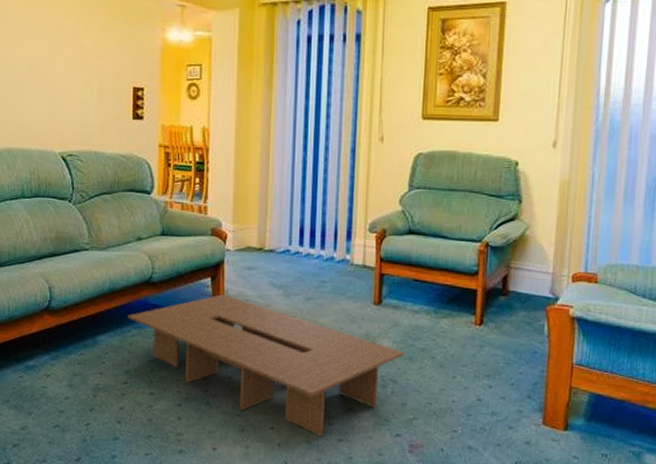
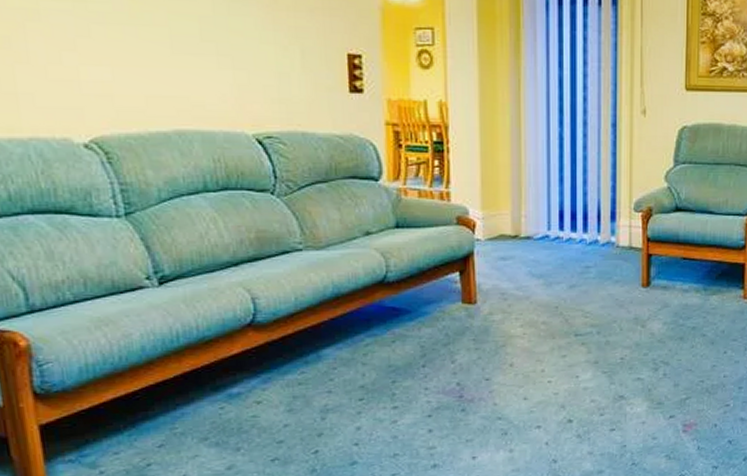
coffee table: present [128,294,404,436] -> none [359,289,675,429]

